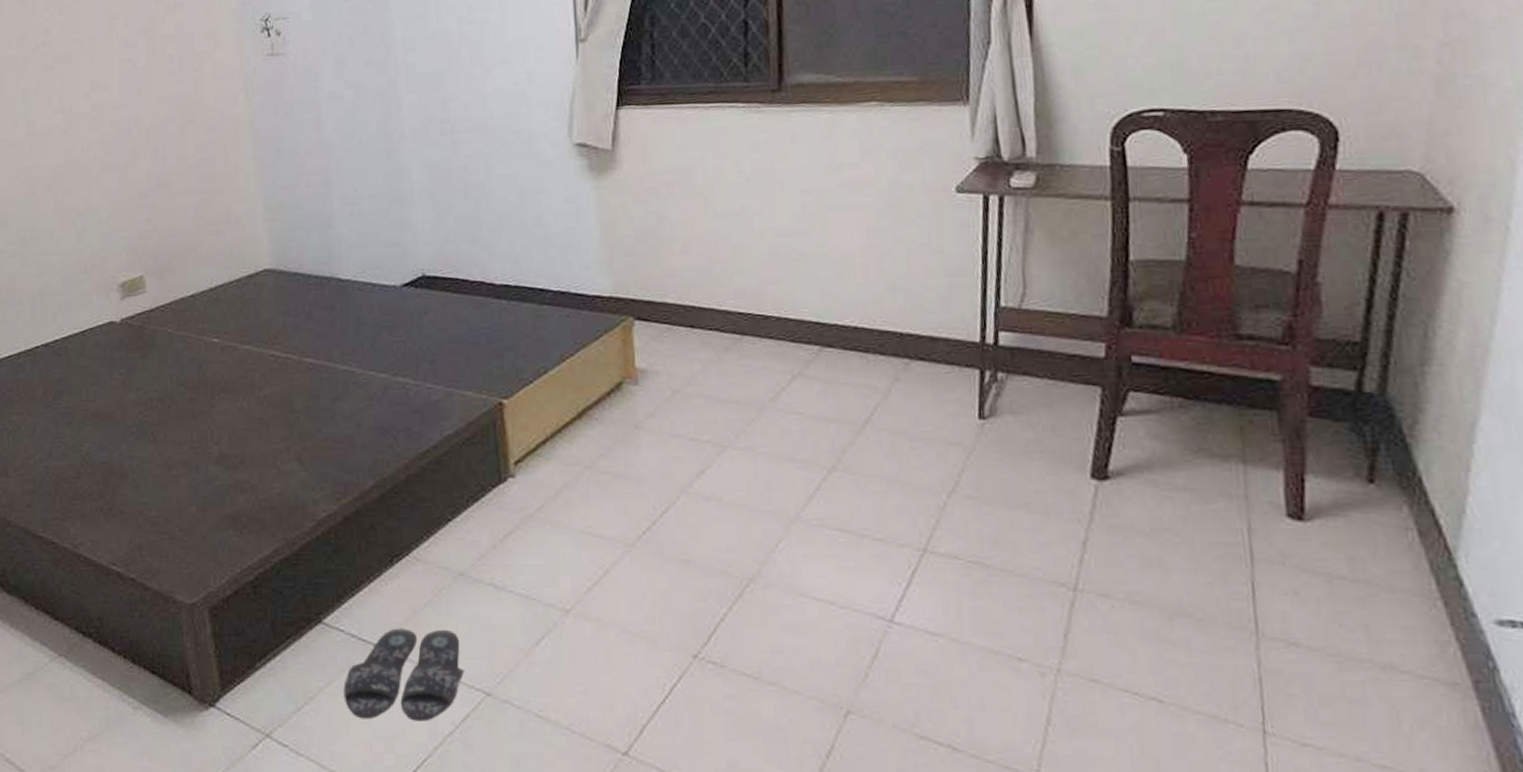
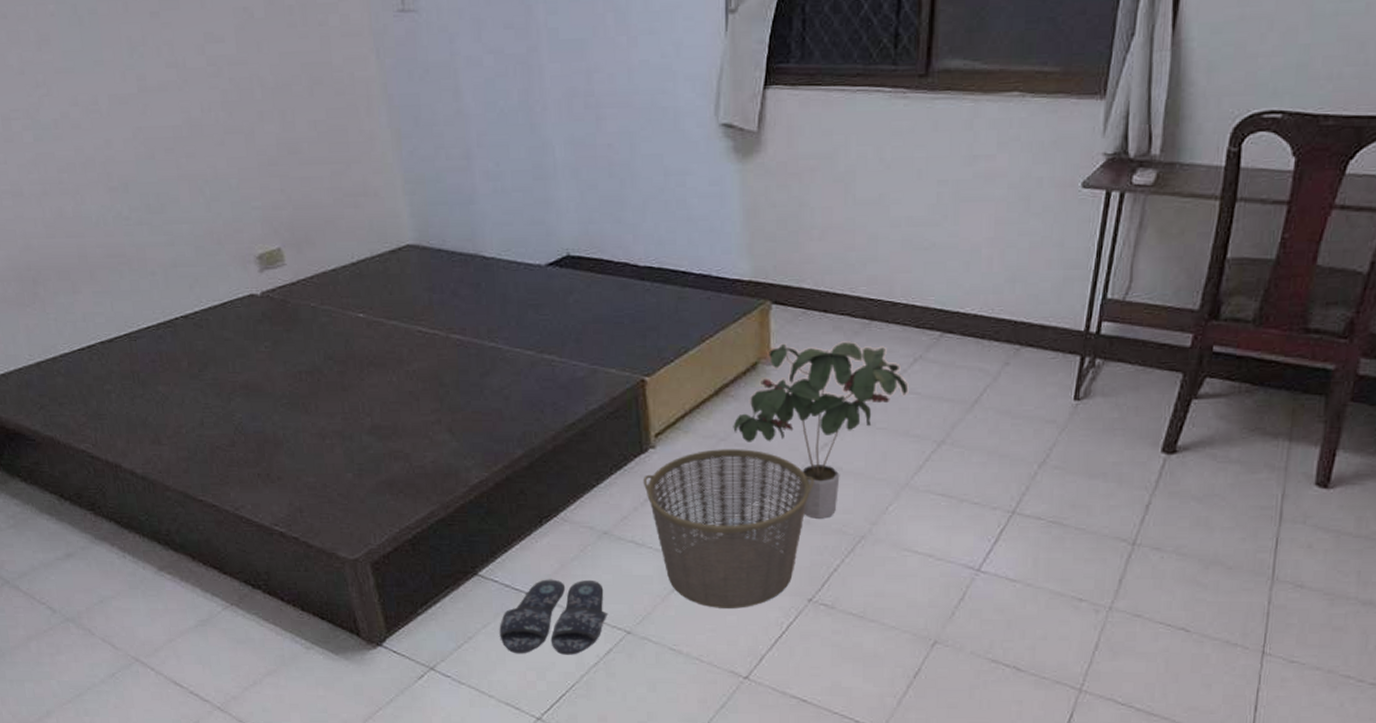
basket: none [502,478,692,666] -> present [643,449,814,608]
potted plant: none [598,359,790,558] -> present [733,342,909,519]

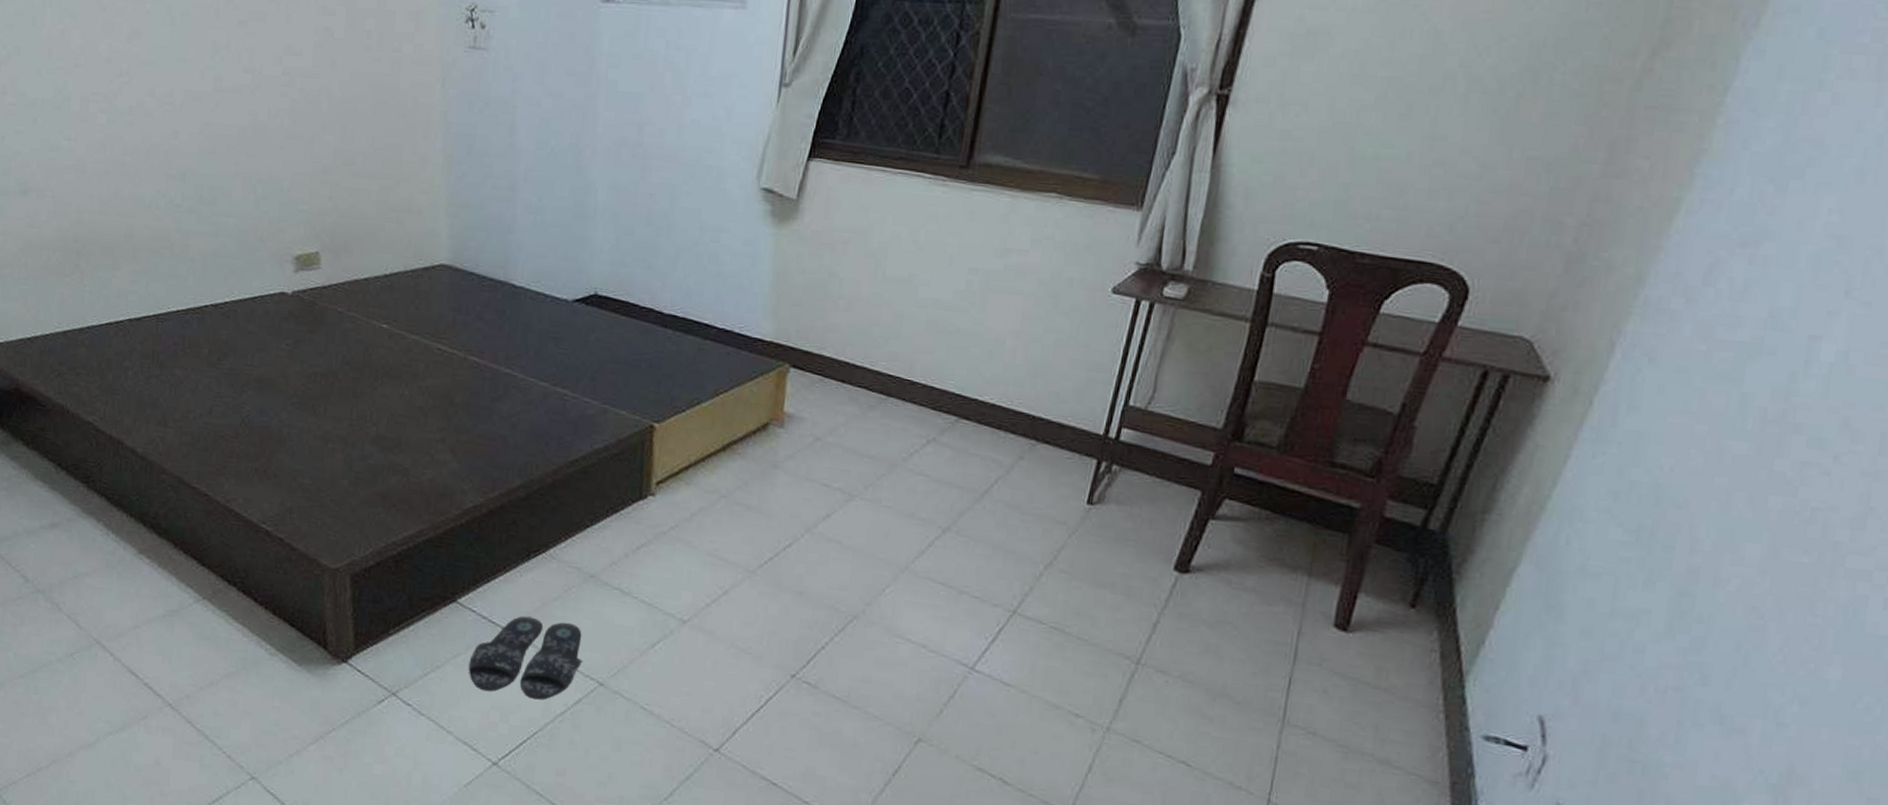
basket: present [643,449,814,608] -> none [637,505,812,675]
potted plant: present [733,342,909,519] -> none [736,407,919,592]

